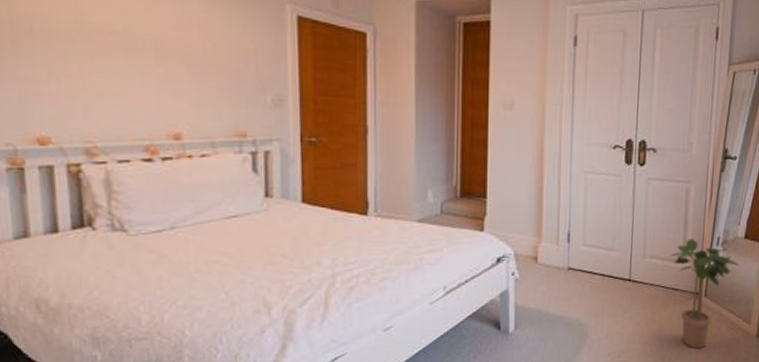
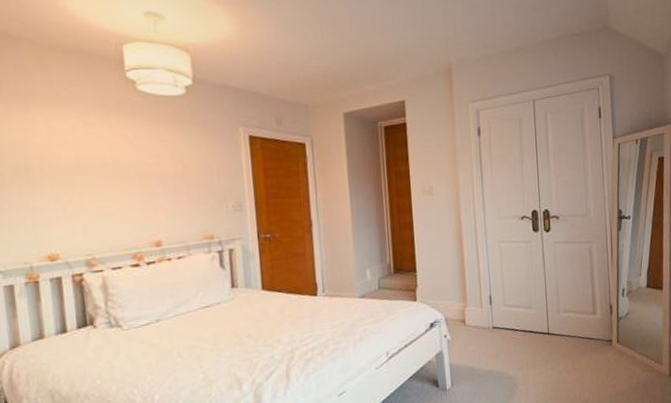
potted plant: present [670,239,740,349] -> none [582,292,645,392]

